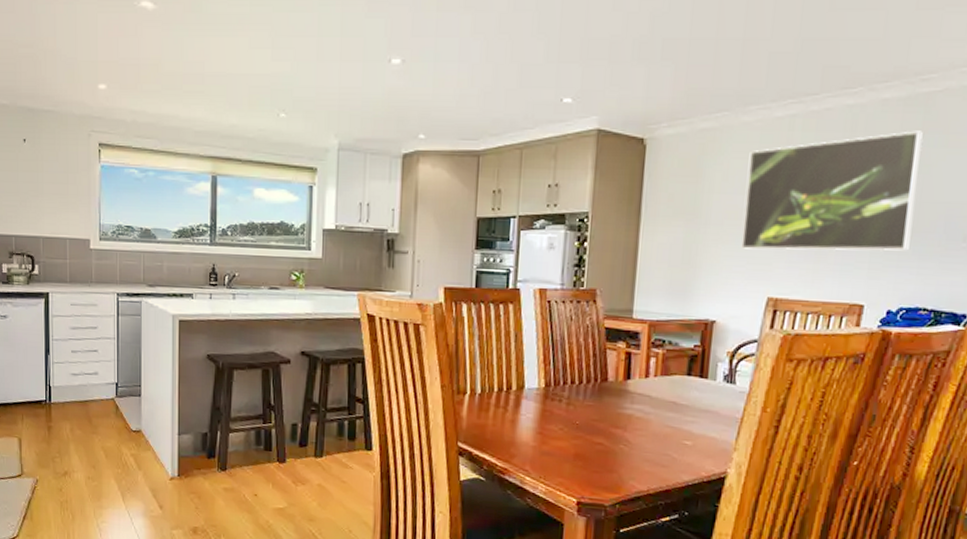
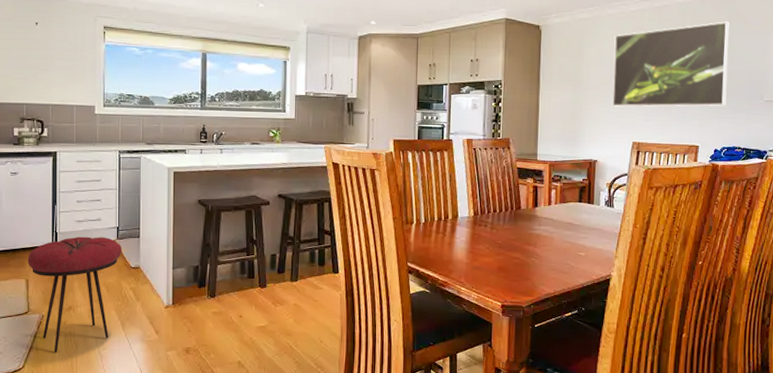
stool: none [20,392,122,522] -> present [27,236,122,353]

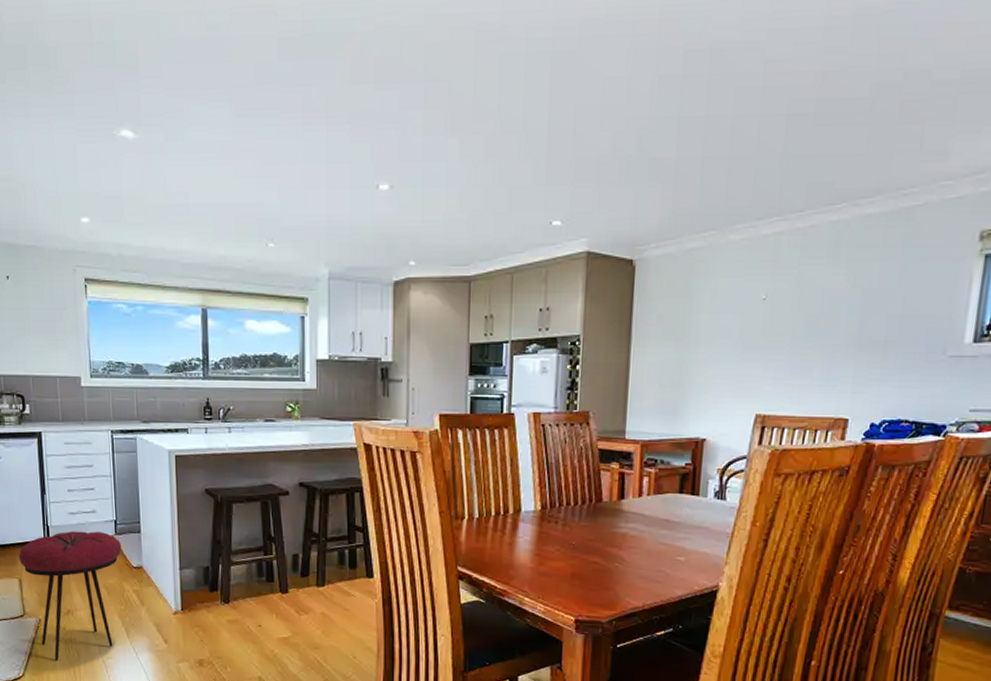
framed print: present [612,21,729,107] -> none [730,245,904,368]

